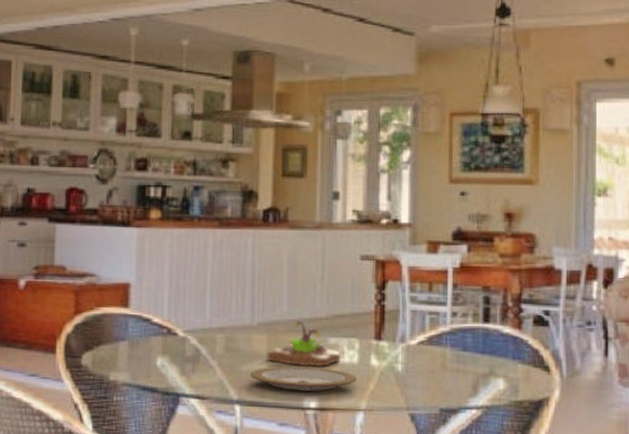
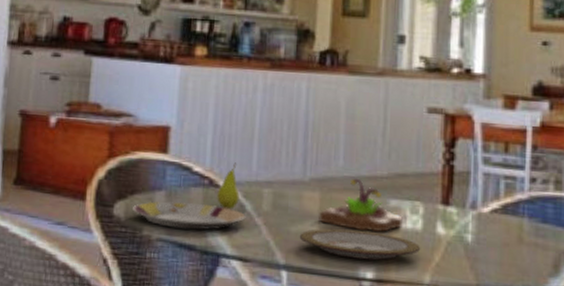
plate: none [99,349,202,374] -> present [133,201,246,230]
fruit: none [175,312,195,355] -> present [217,162,240,210]

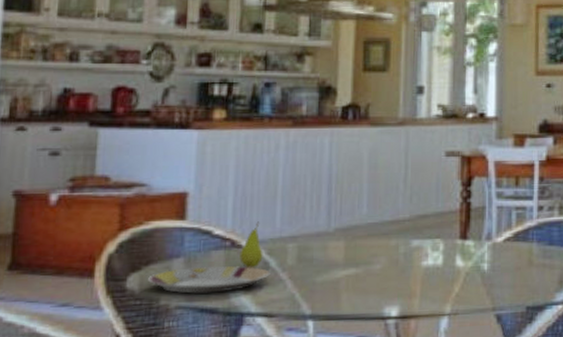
plate: present [299,228,421,261] -> none [325,271,442,300]
succulent planter: present [319,178,403,233] -> none [344,223,424,273]

